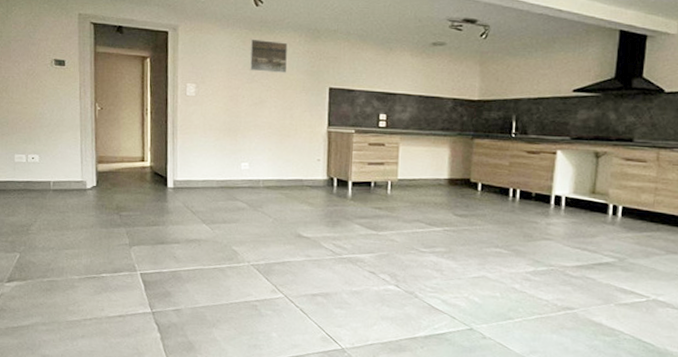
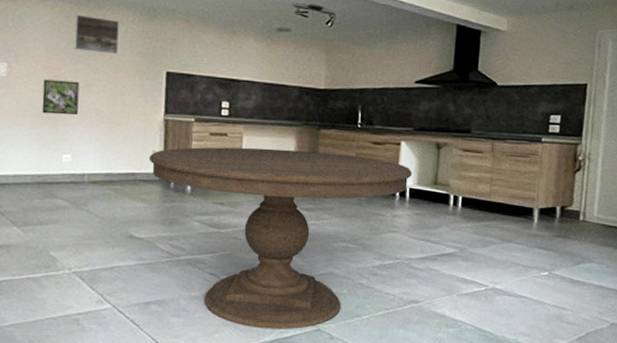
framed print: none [224,97,255,129] -> present [41,79,80,115]
dining table: none [314,156,568,327] -> present [148,147,412,329]

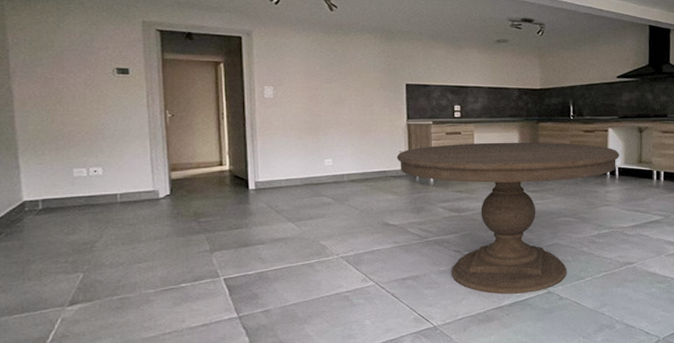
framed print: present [41,79,80,115] -> none [304,97,334,127]
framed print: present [73,14,119,55] -> none [327,41,365,73]

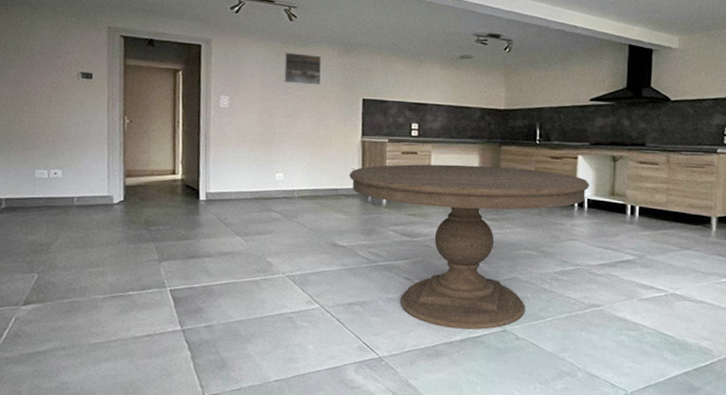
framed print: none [327,41,365,73] -> present [283,52,322,86]

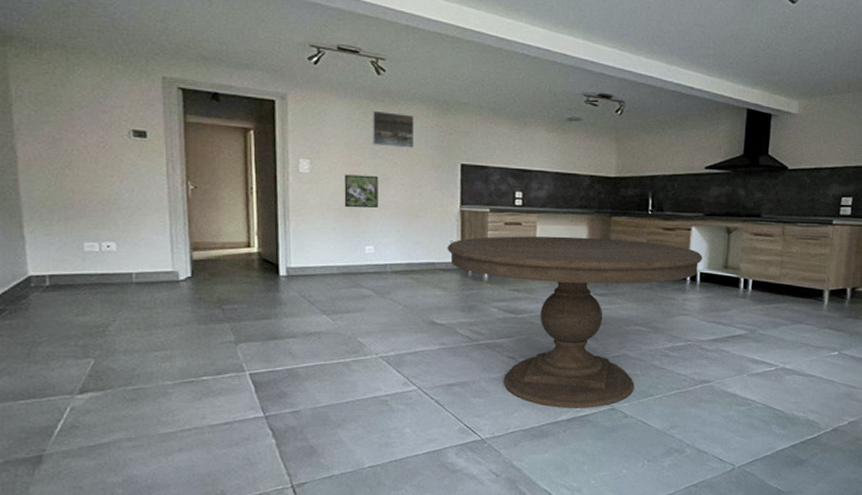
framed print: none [258,109,289,139] -> present [344,174,379,209]

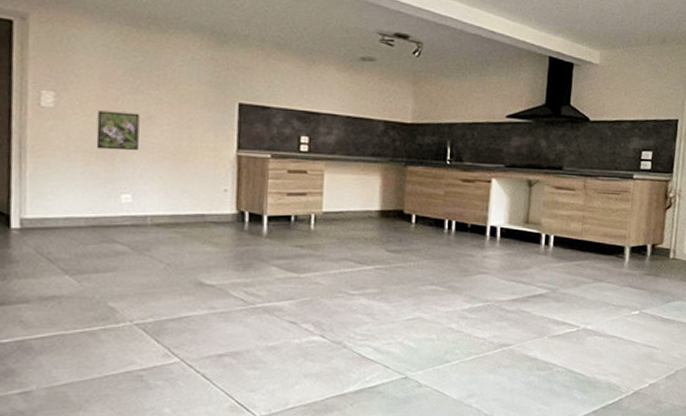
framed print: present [371,110,415,149] -> none [132,38,185,85]
dining table: present [447,236,702,408] -> none [219,185,503,379]

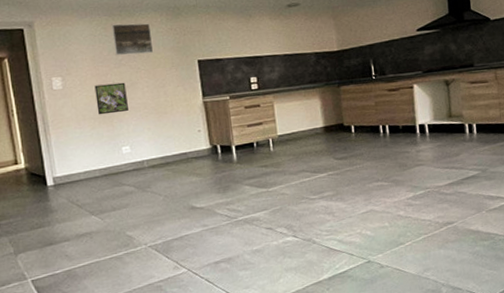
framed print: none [132,38,185,85] -> present [111,23,154,56]

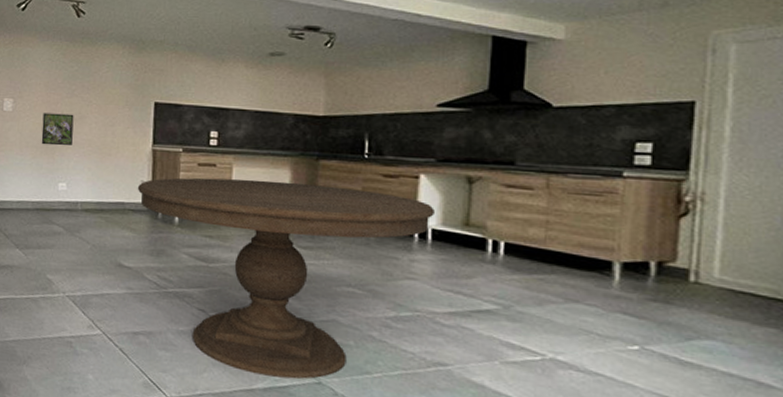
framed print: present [111,23,154,56] -> none [69,51,110,88]
dining table: none [195,103,428,269] -> present [137,177,435,380]

